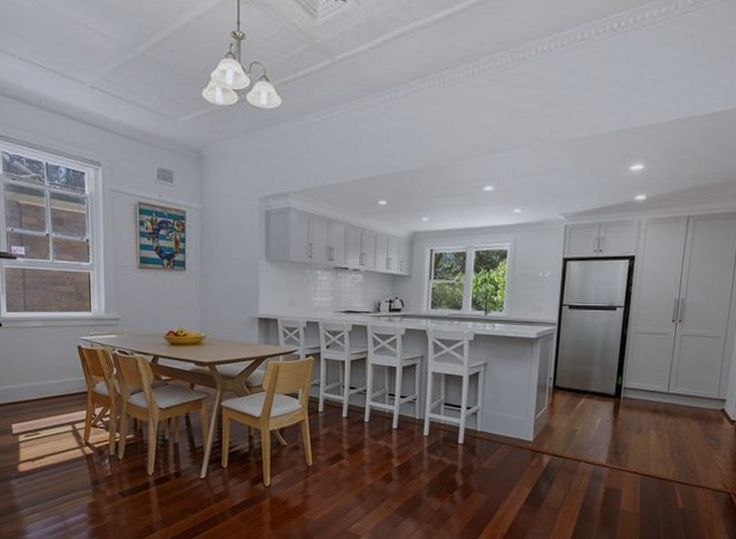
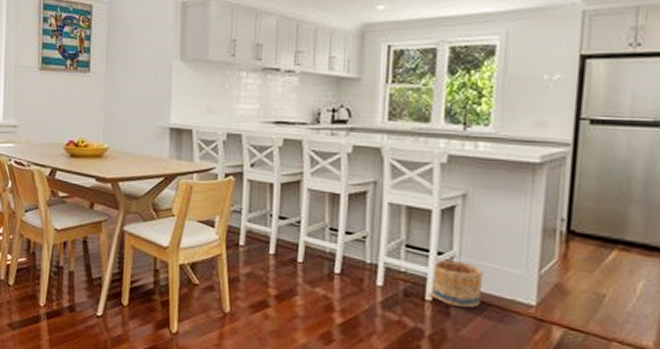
basket: none [461,412,499,446] -> present [430,259,484,308]

